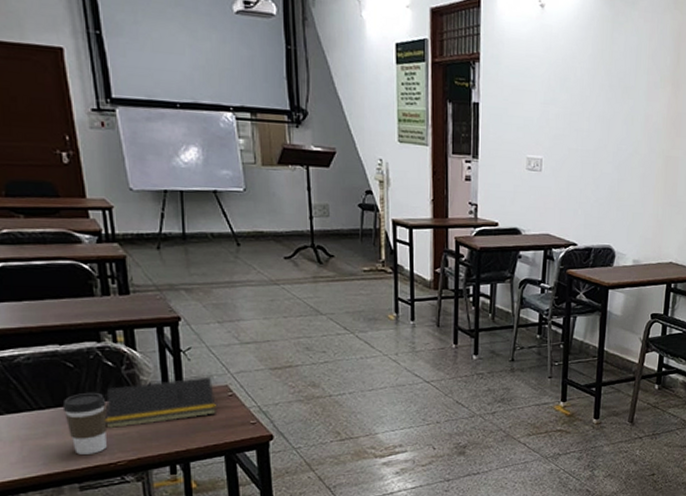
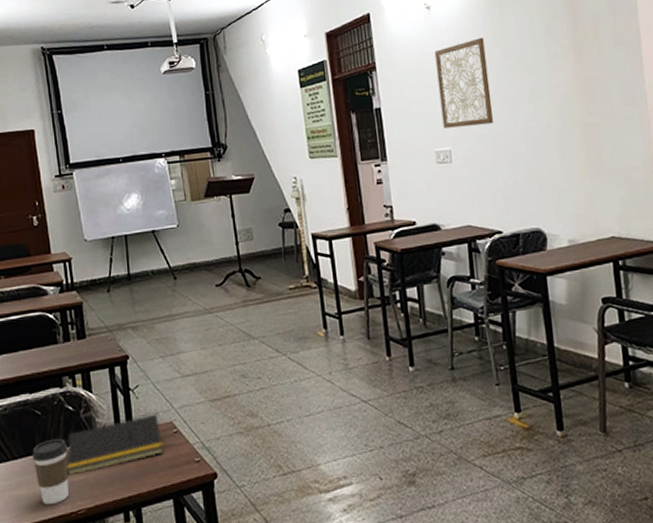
wall art: none [538,50,591,140] -> present [434,37,493,129]

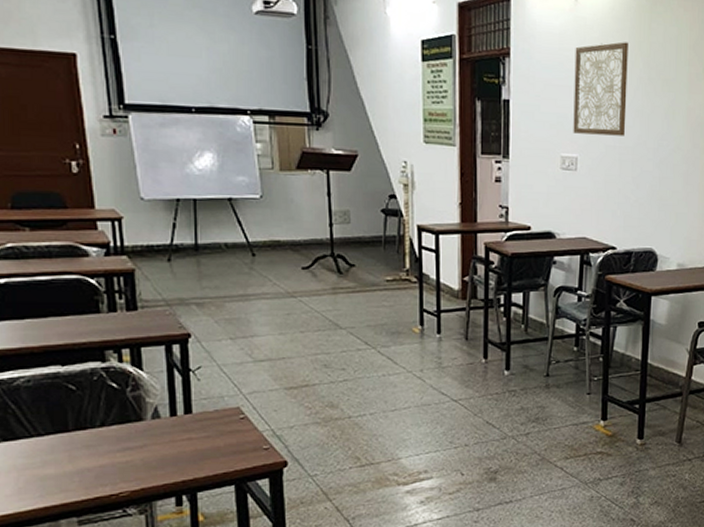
coffee cup: present [32,438,69,504] -> none [63,416,110,485]
notepad: present [67,414,165,475] -> none [108,398,228,455]

